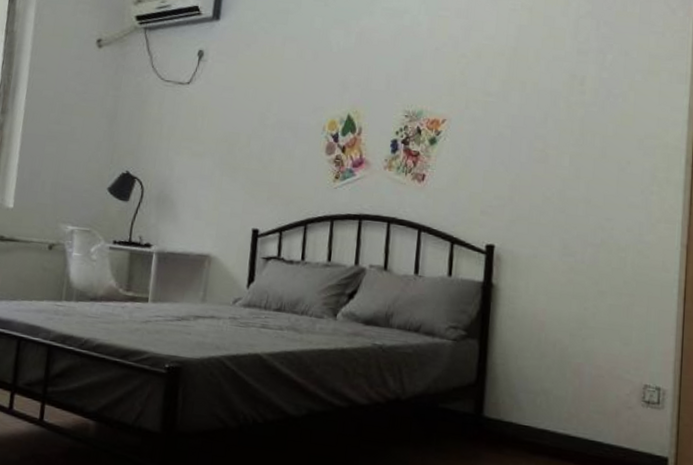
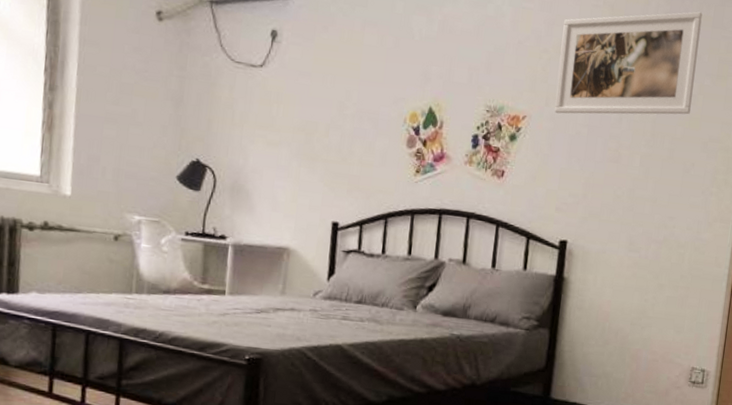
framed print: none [475,9,627,116] -> present [554,11,703,115]

